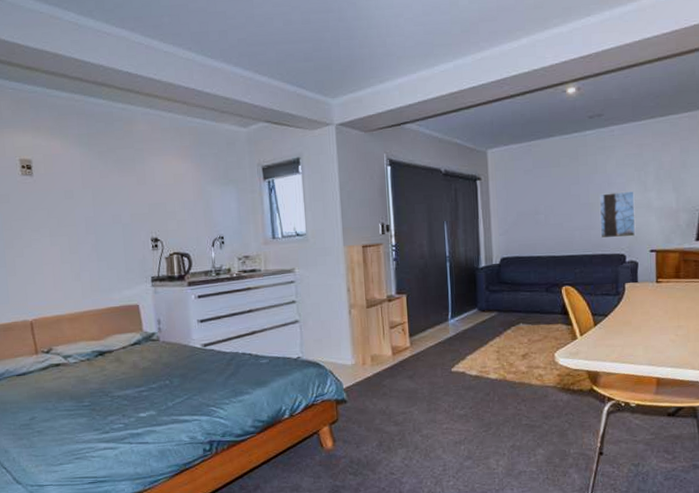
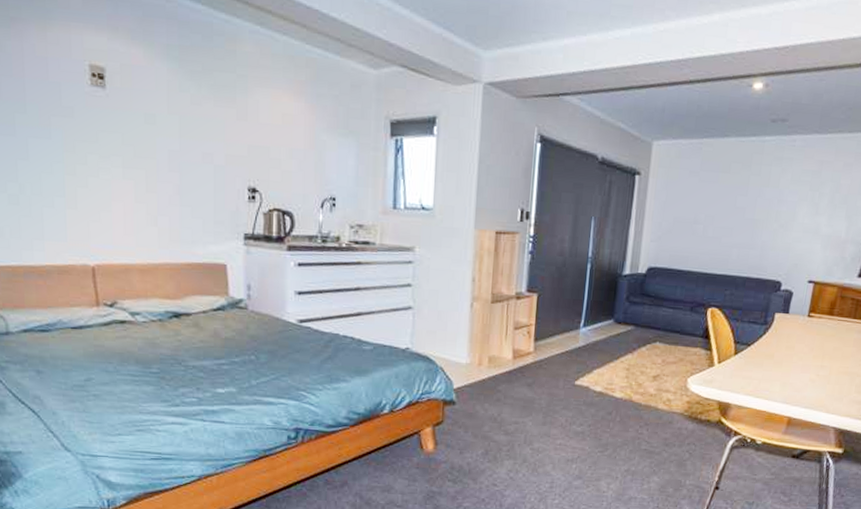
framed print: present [600,190,636,239] -> none [759,210,805,263]

